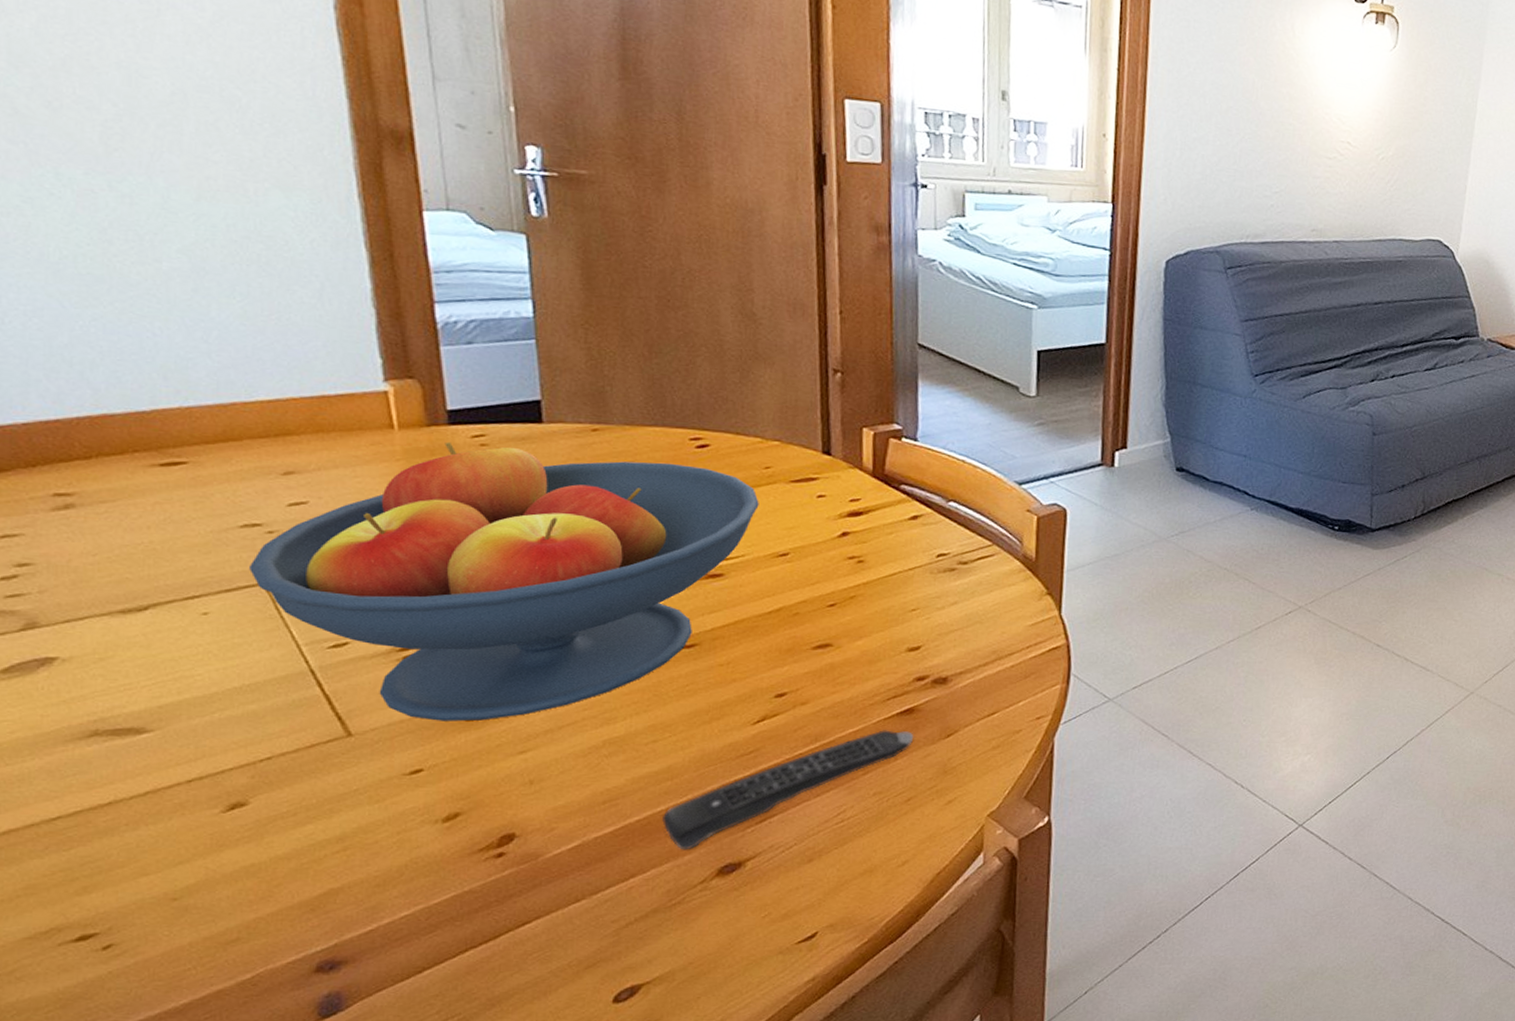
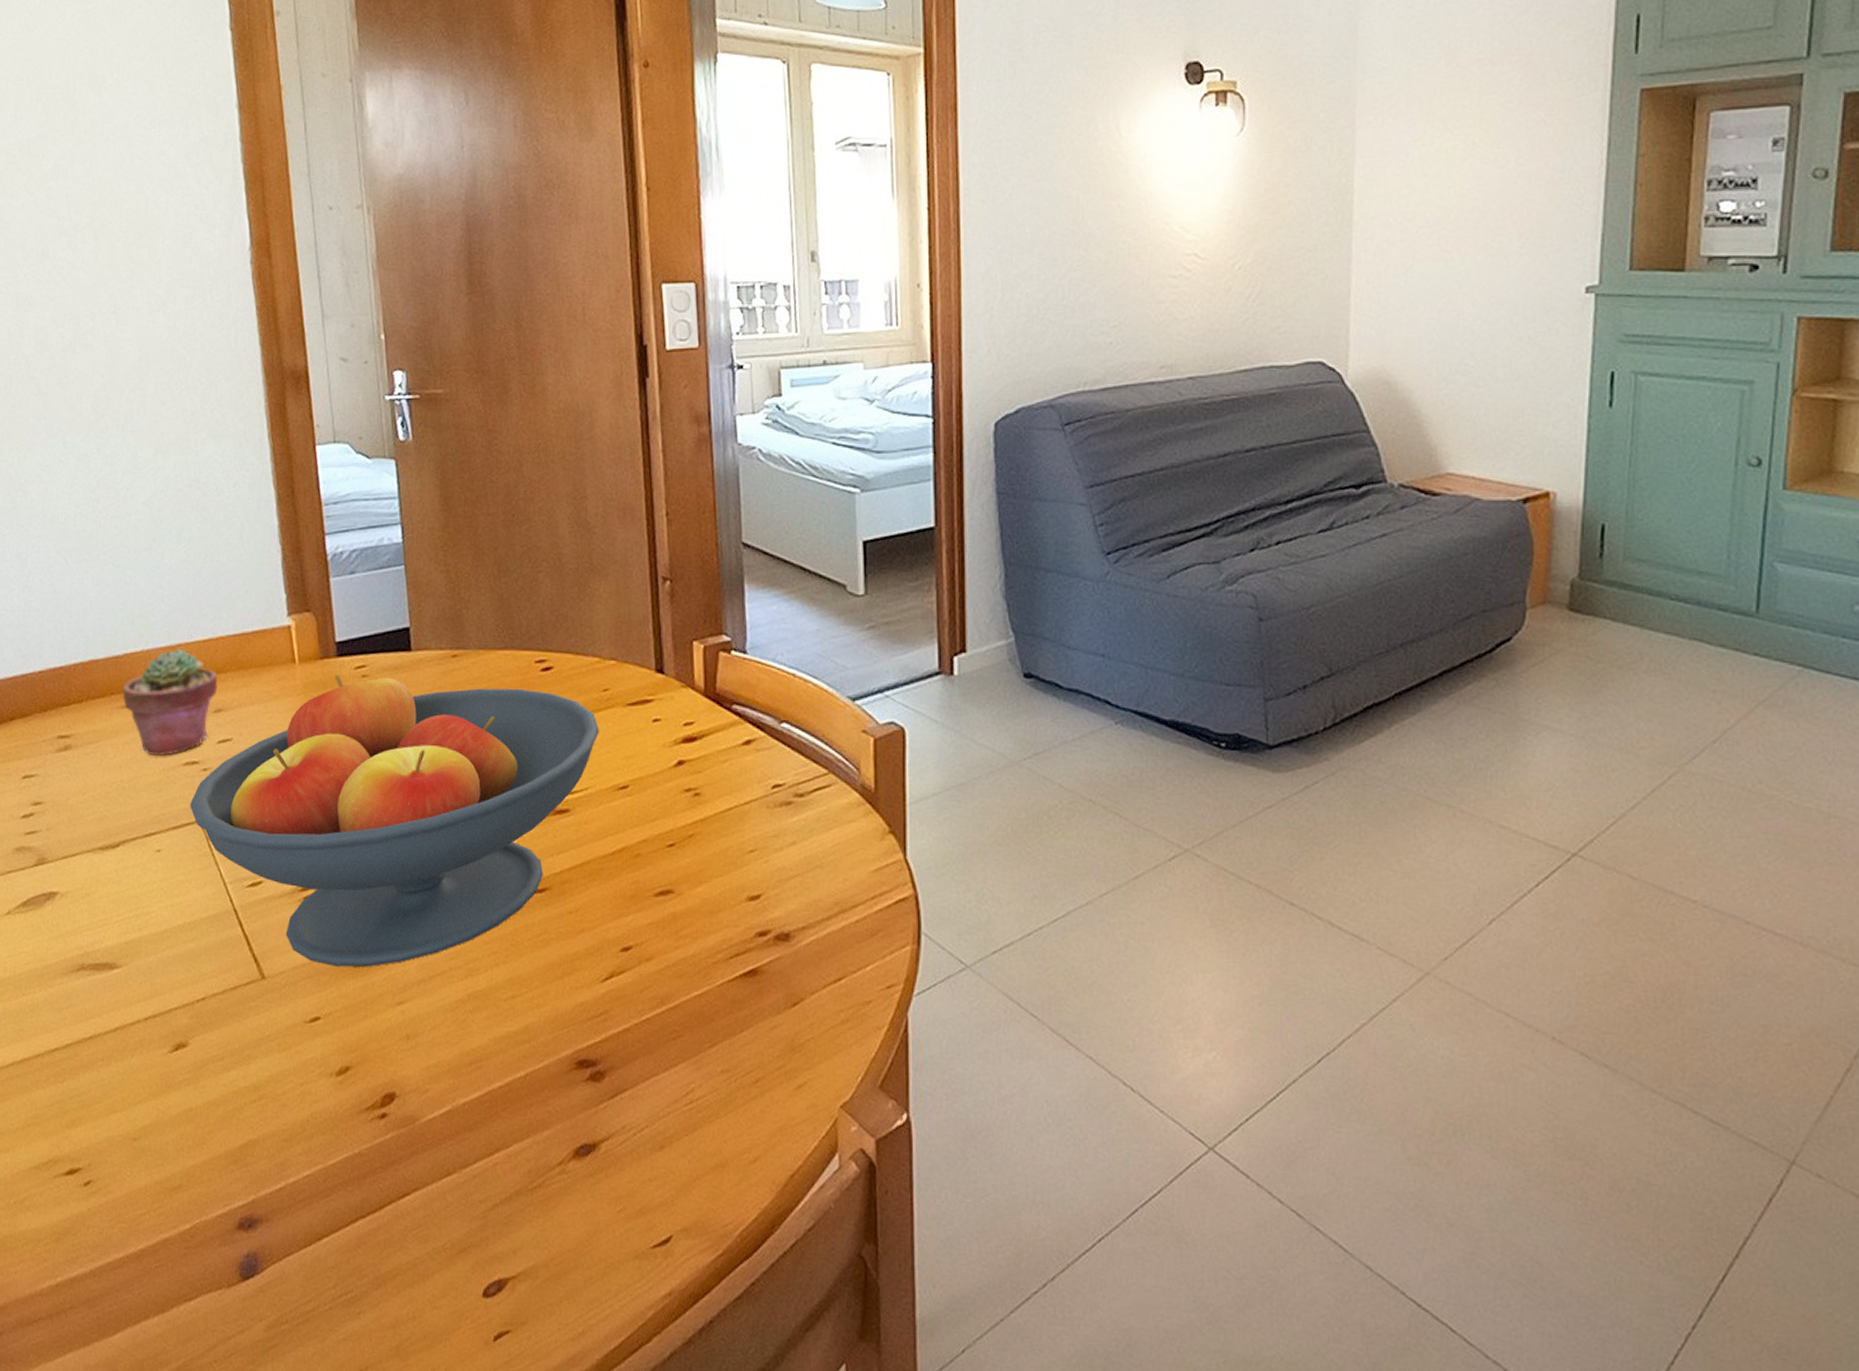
potted succulent: none [151,407,288,517] -> present [122,648,218,756]
remote control: present [662,730,914,850] -> none [522,994,759,1125]

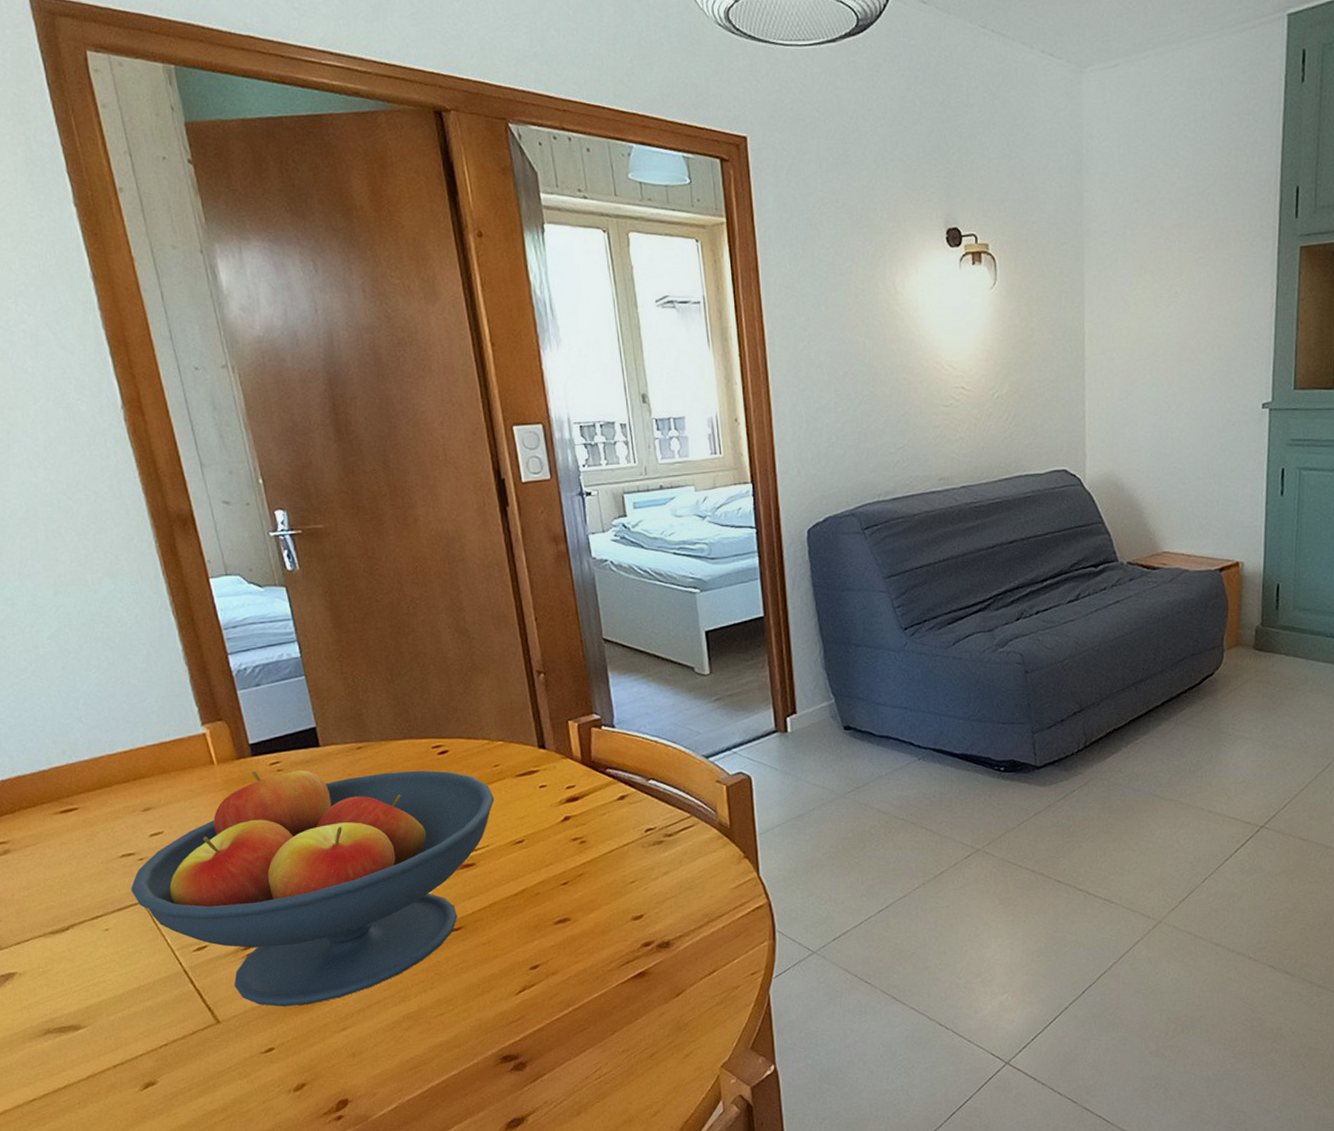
potted succulent: present [122,648,218,756] -> none [52,760,144,852]

